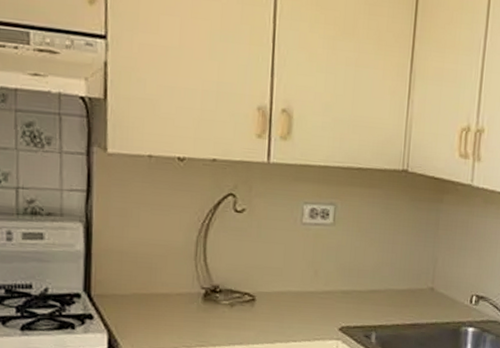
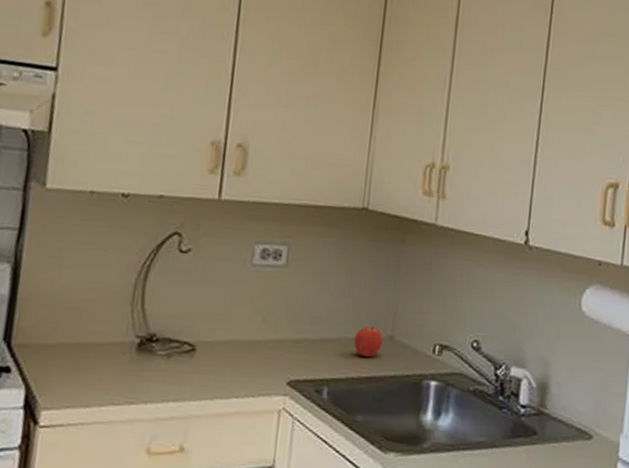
apple: none [398,279,425,307] -> present [354,326,383,358]

